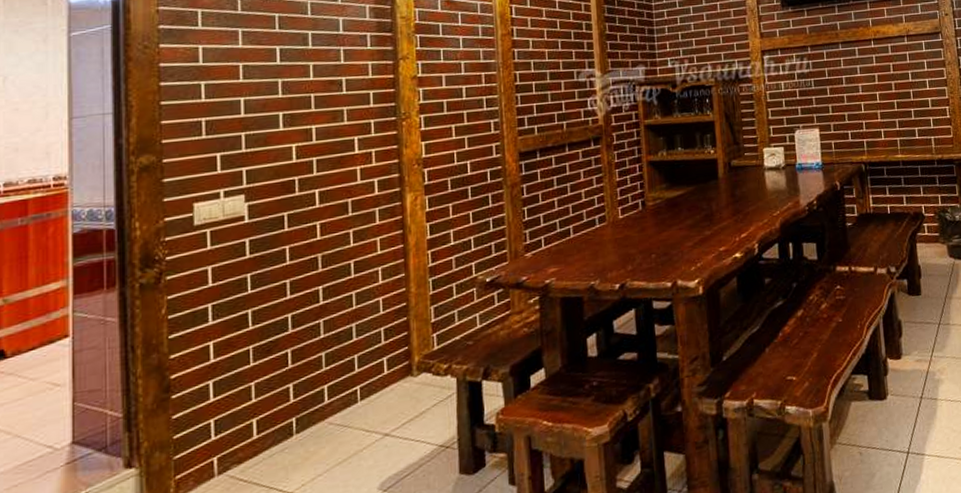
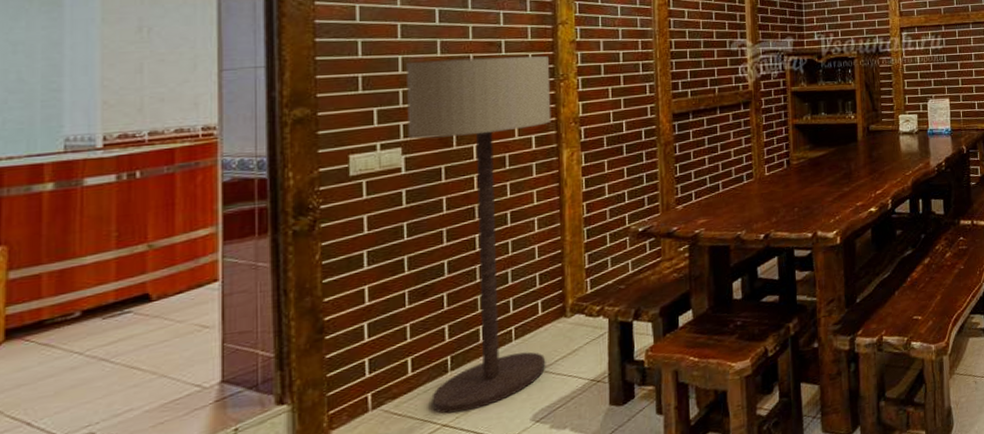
floor lamp: none [249,94,394,481] -> present [407,56,552,414]

